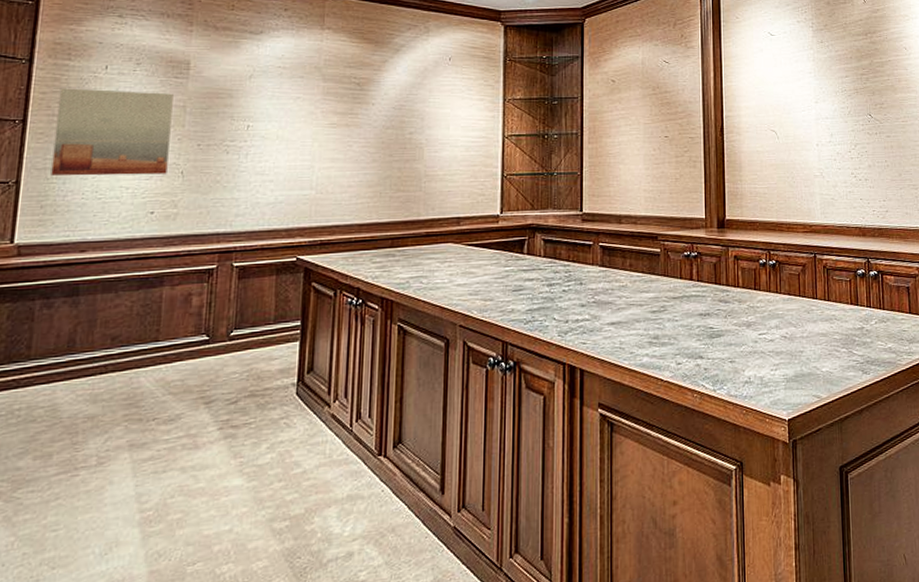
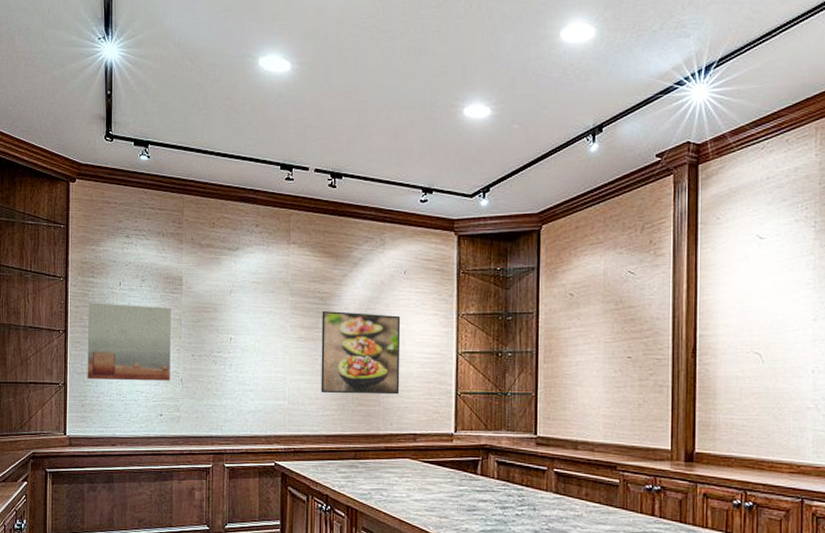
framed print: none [354,97,445,181] -> present [321,311,401,395]

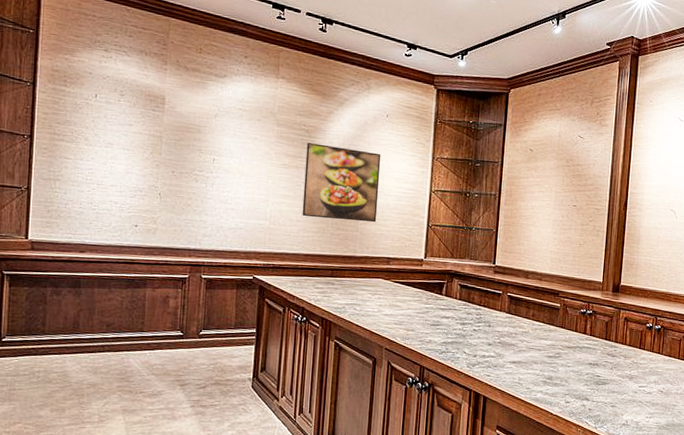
wall art: present [87,302,171,381] -> none [54,110,152,194]

